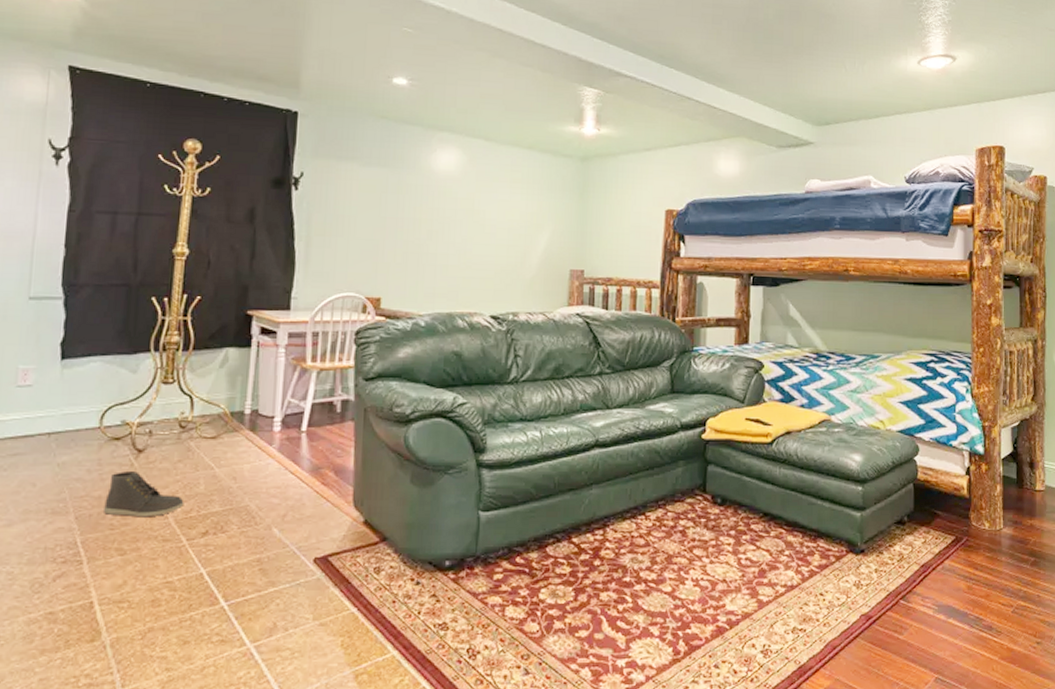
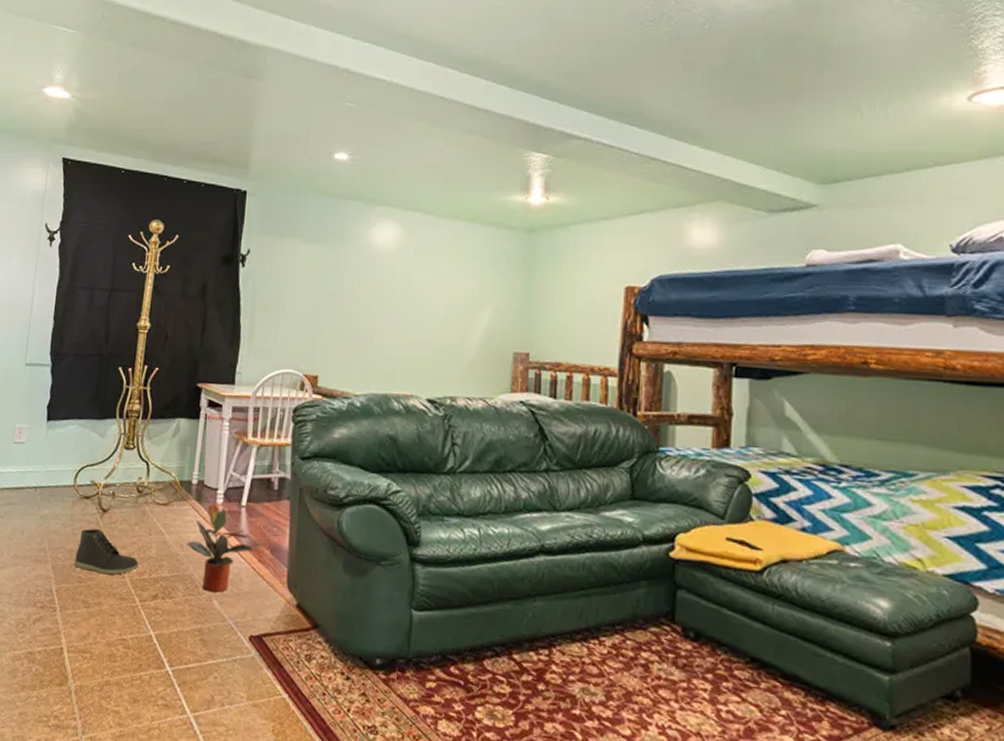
potted plant: none [240,430,316,520] -> present [186,502,254,592]

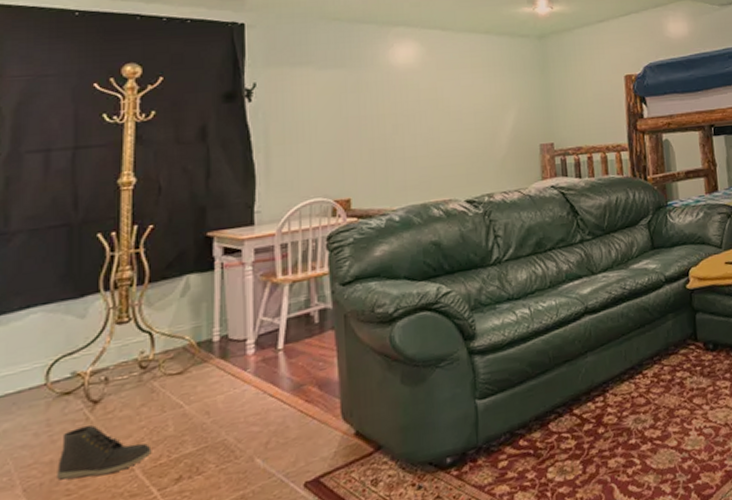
potted plant: present [186,502,254,592] -> none [213,354,299,452]

